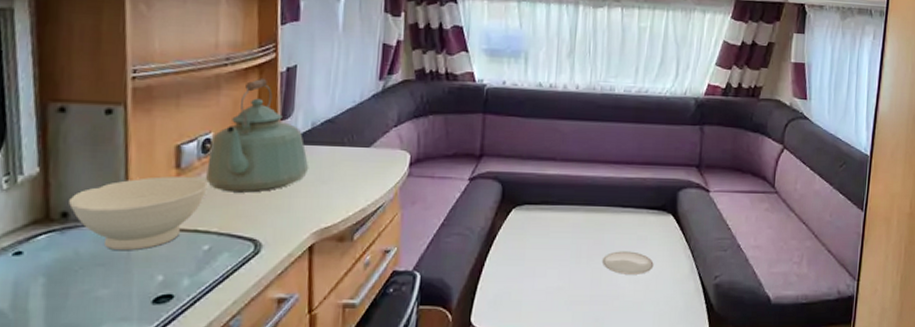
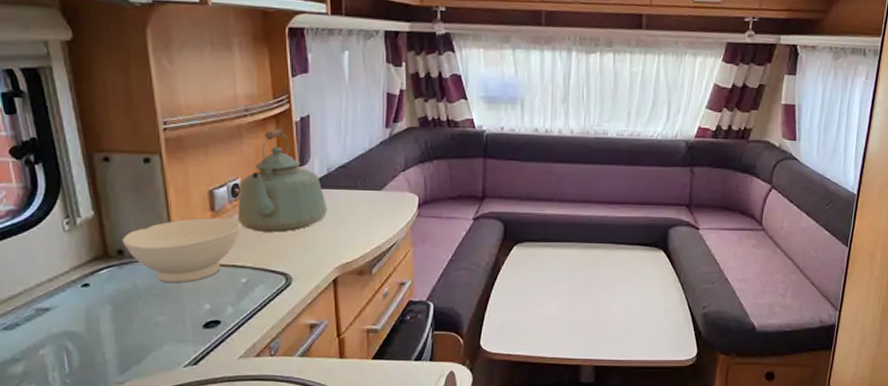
plate: present [601,251,654,275] -> none [597,284,646,305]

